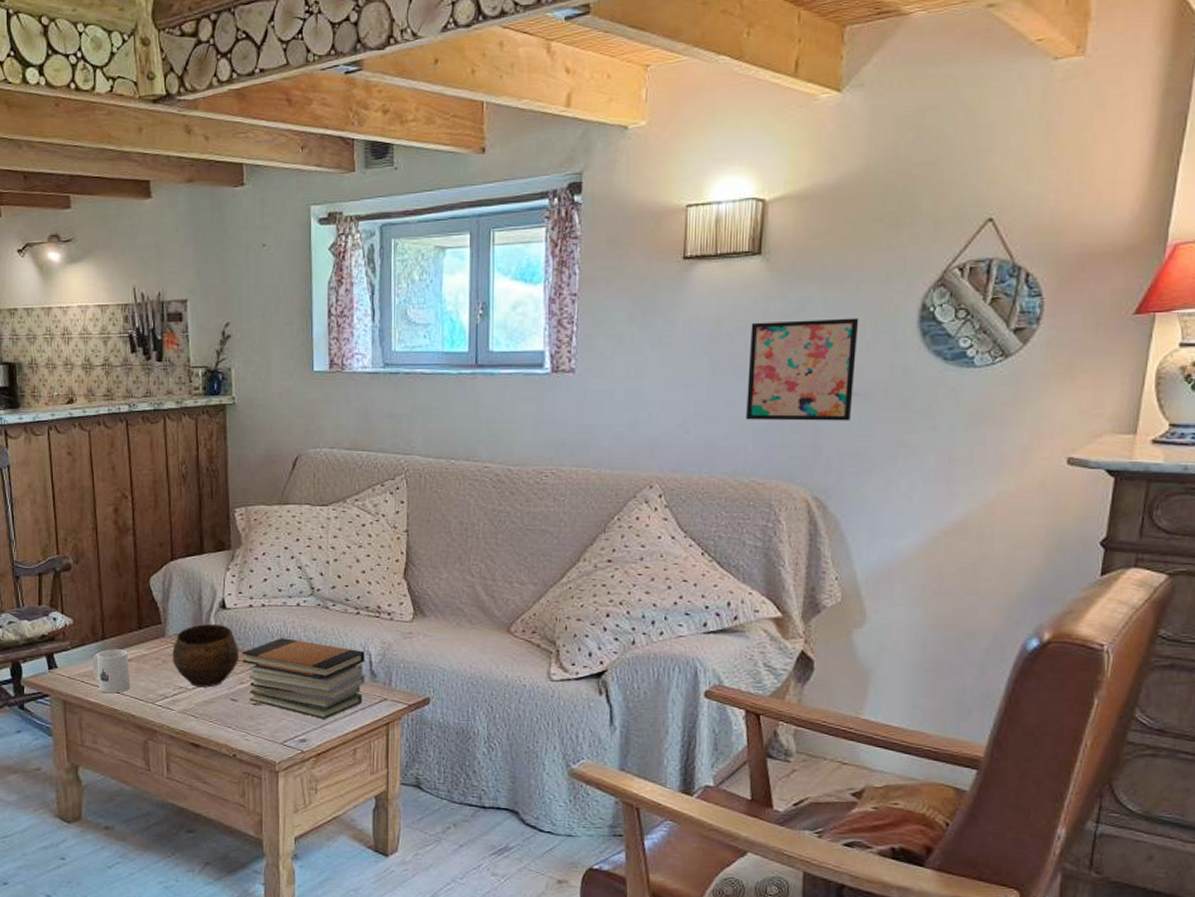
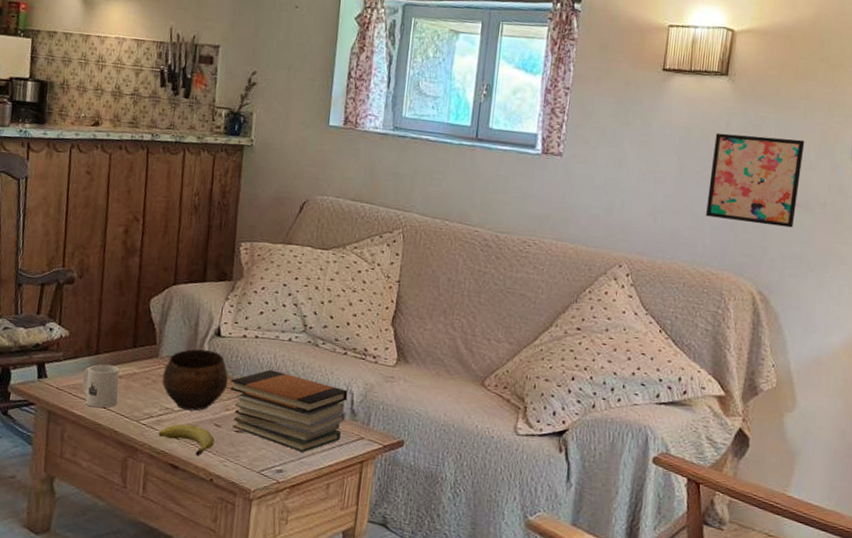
fruit: none [176,702,233,733] -> present [158,424,215,457]

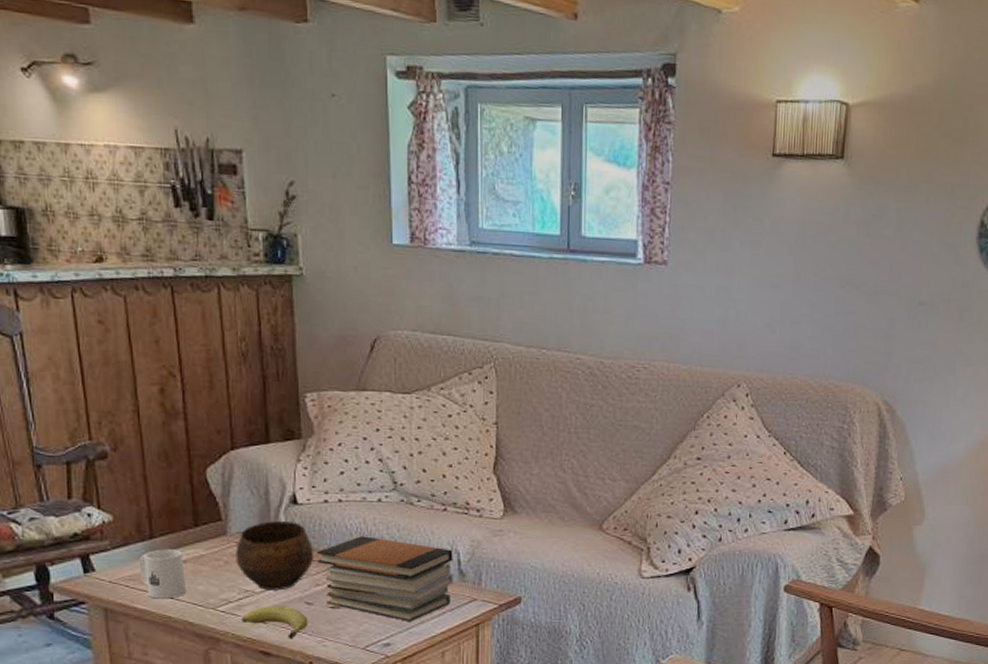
wall art: present [706,133,805,228] -> none [827,226,928,329]

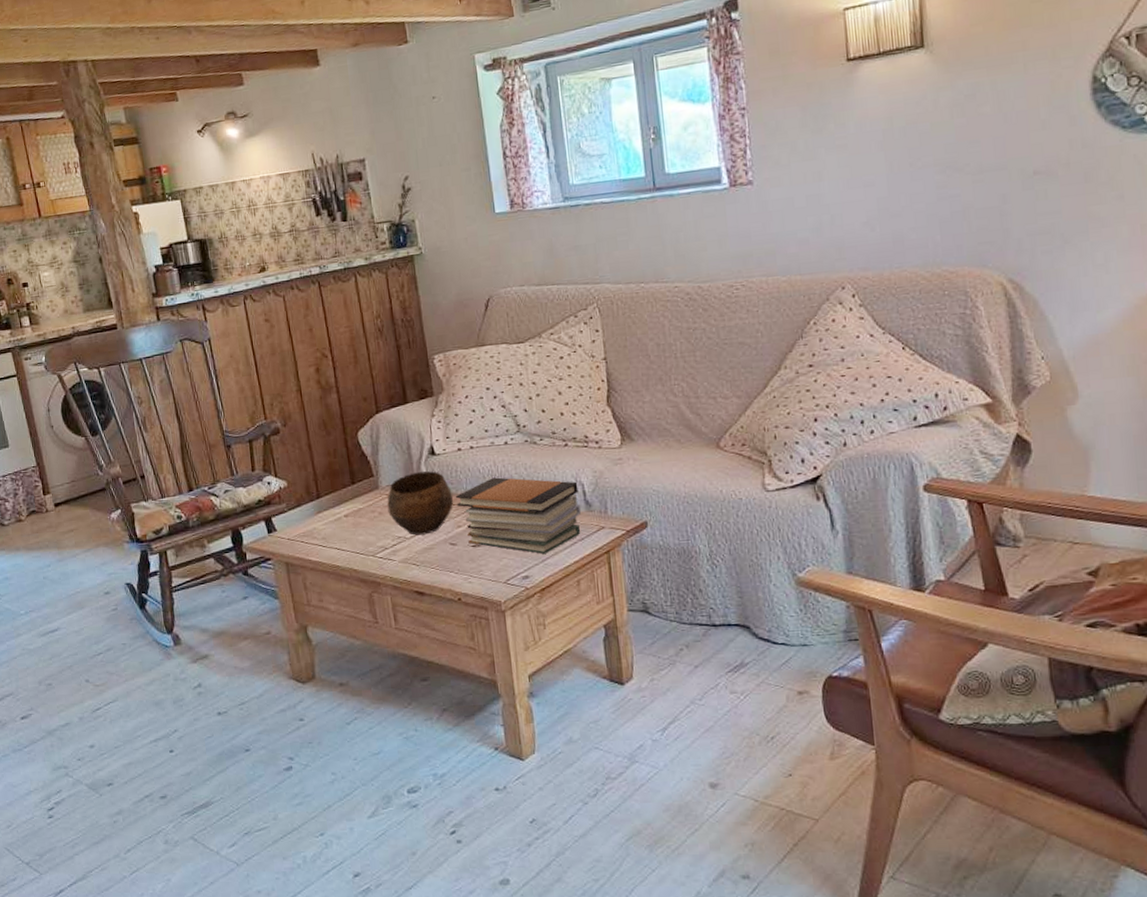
mug: present [139,549,187,599] -> none [310,506,350,551]
fruit: present [242,606,308,640] -> none [397,548,454,579]

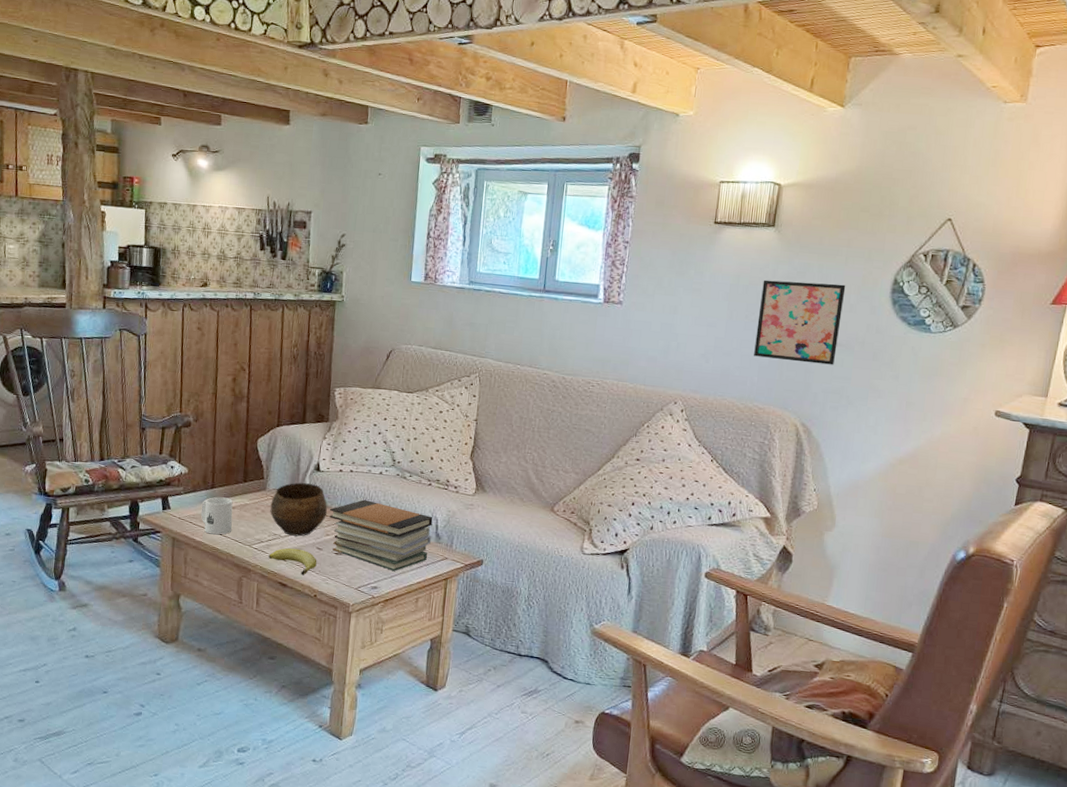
mug: none [310,506,350,551] -> present [200,497,233,535]
fruit: none [397,548,454,579] -> present [268,548,317,576]
wall art: none [923,97,1036,211] -> present [754,279,846,365]

